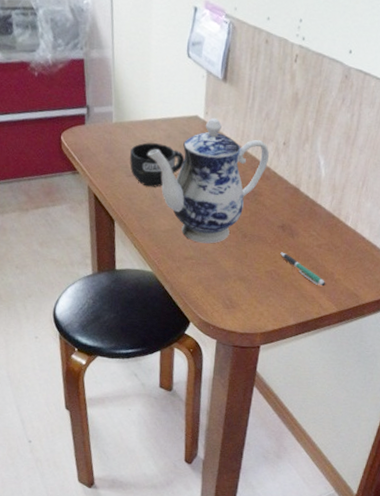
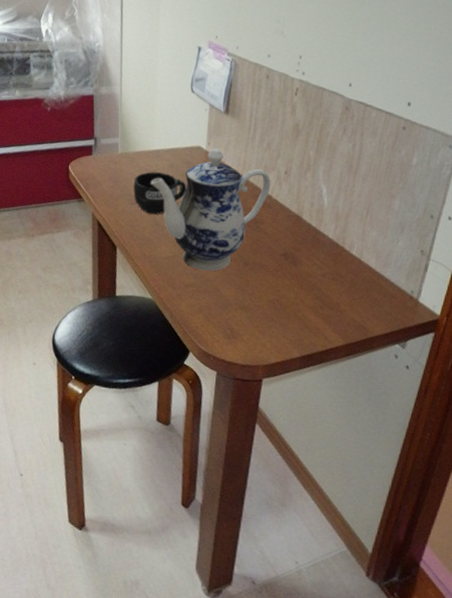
pen: present [280,252,326,287] -> none [283,281,332,318]

